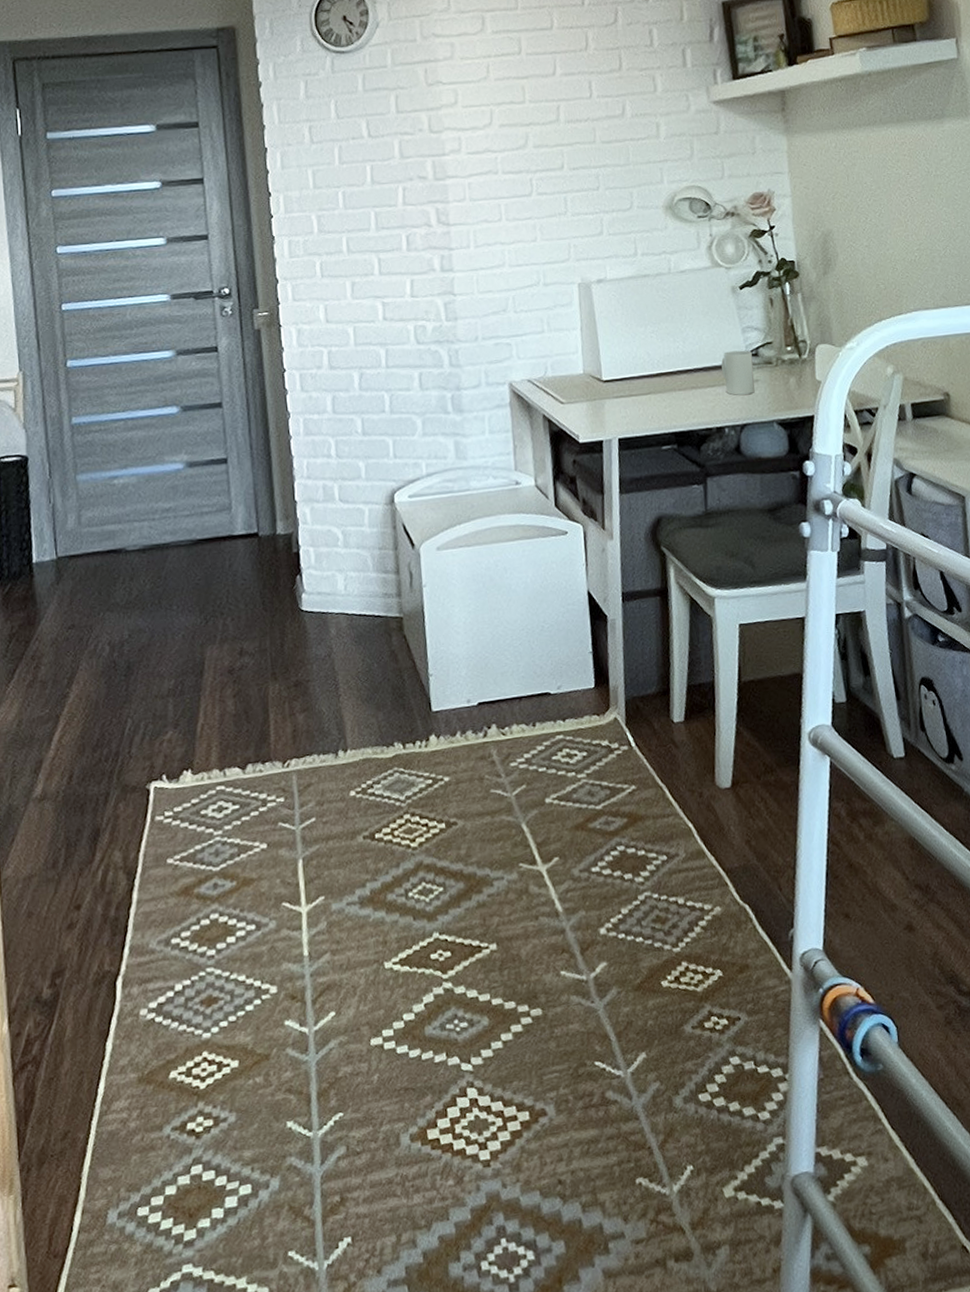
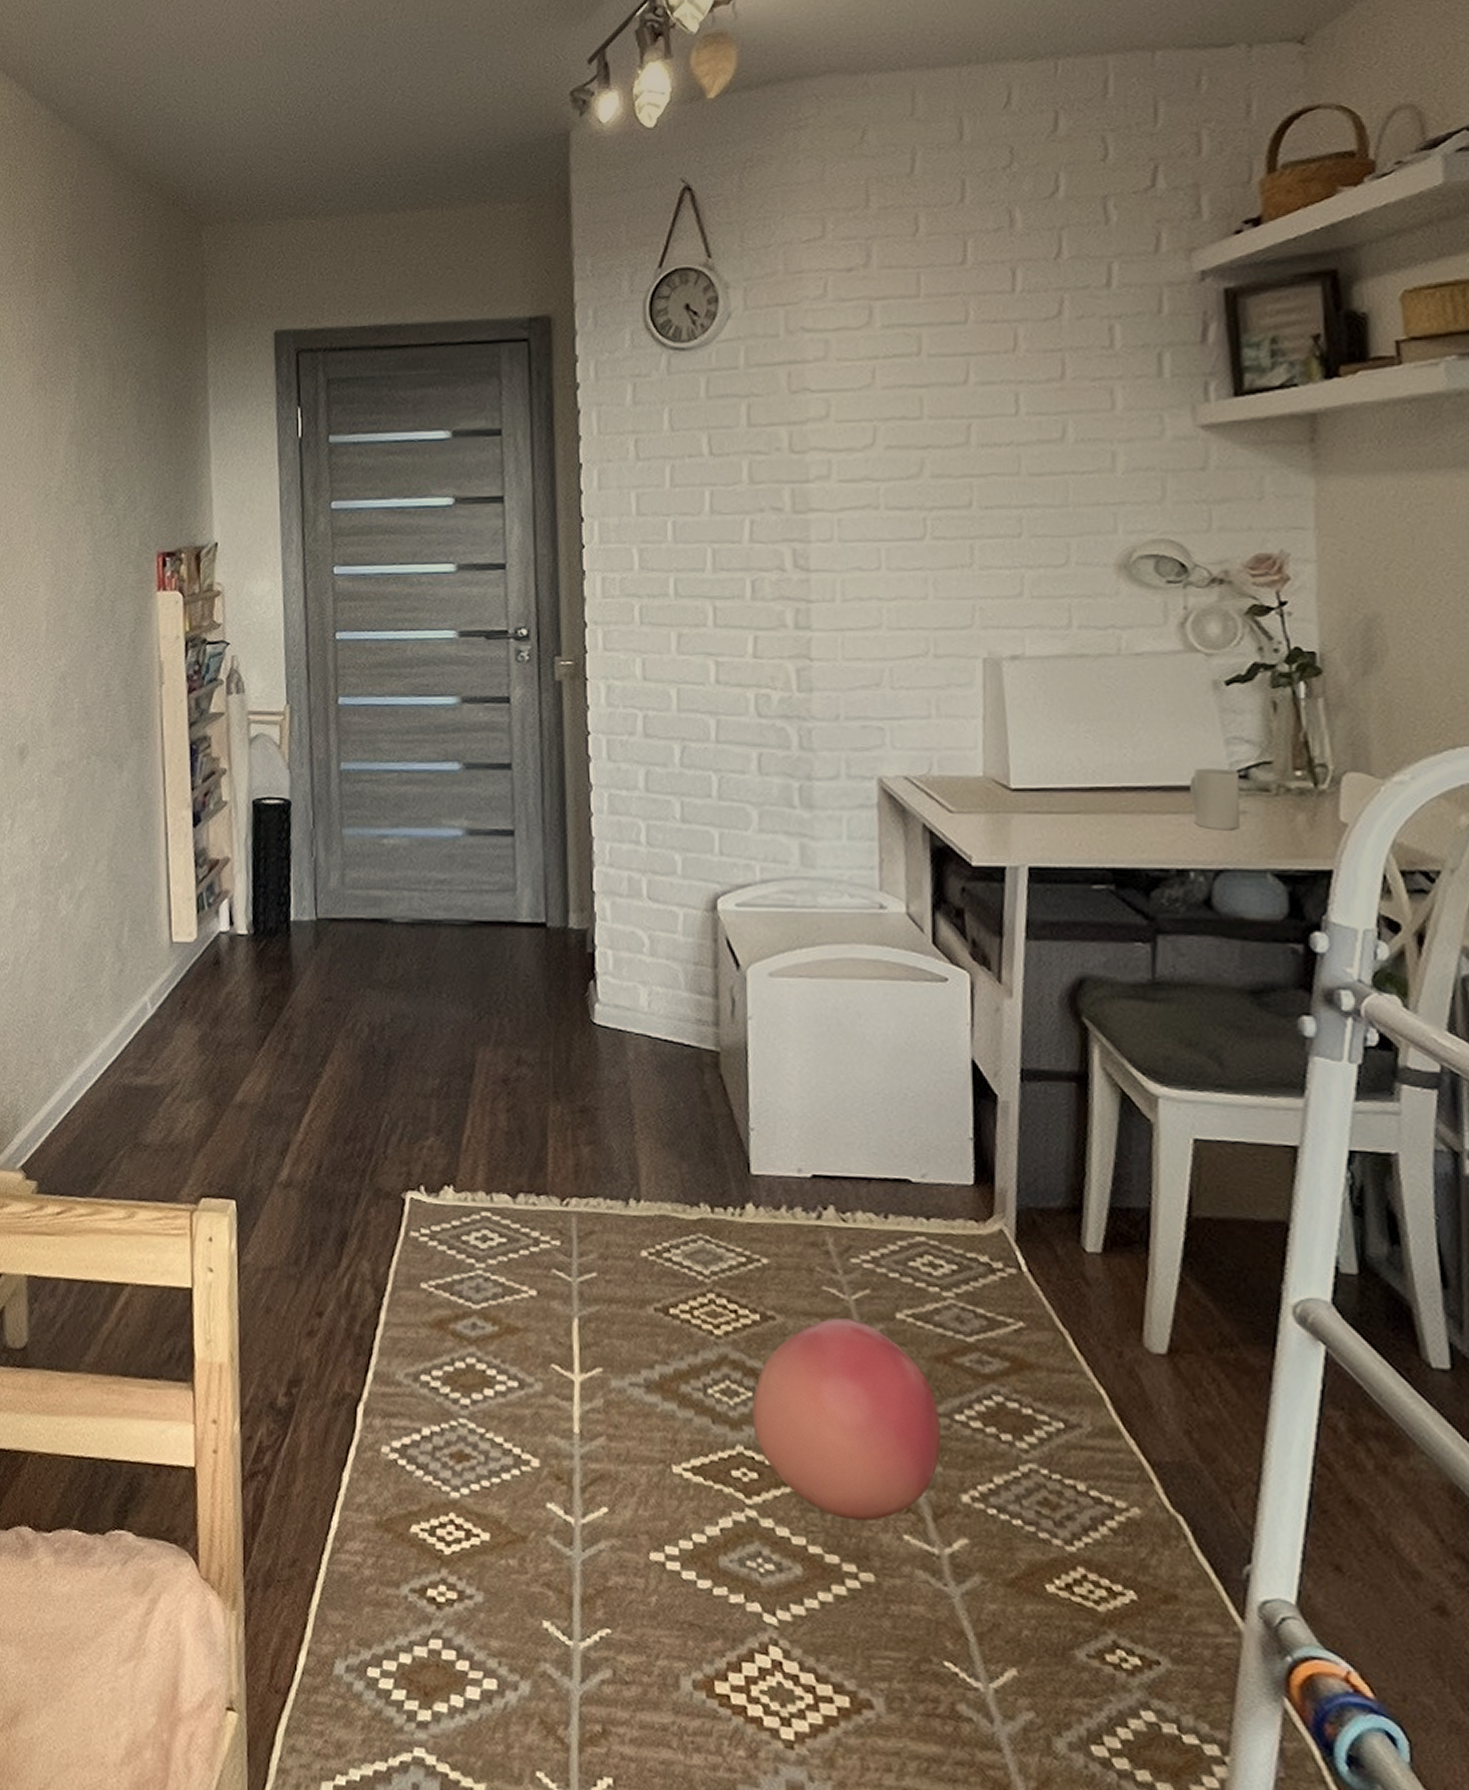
ball: none [443,810,583,971] -> present [751,1317,942,1521]

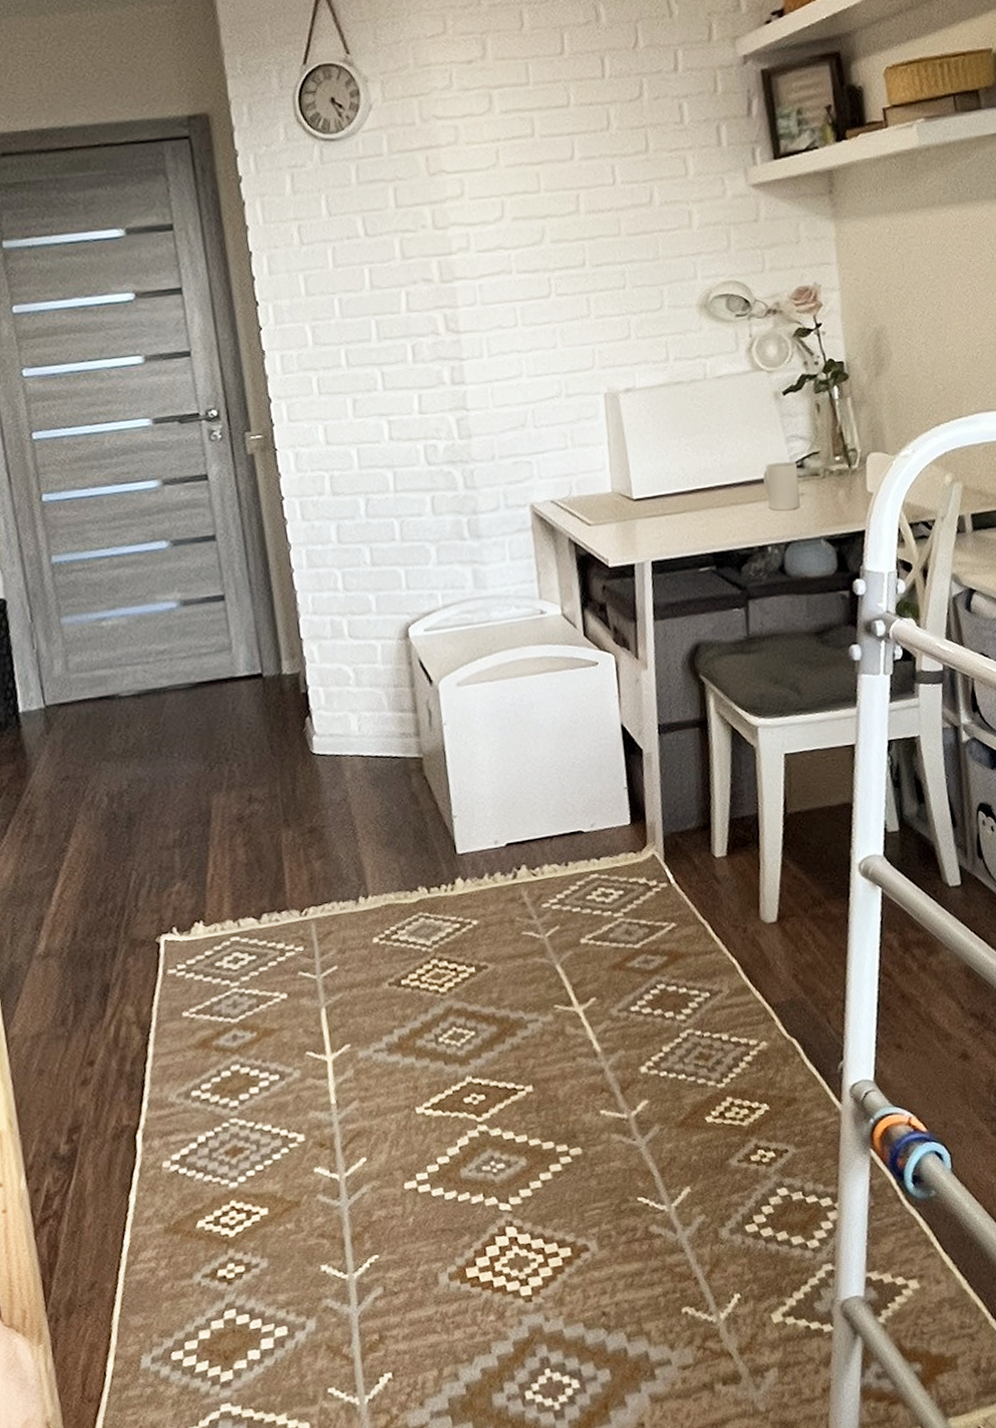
ball: present [751,1317,942,1521] -> none [475,952,623,1112]

